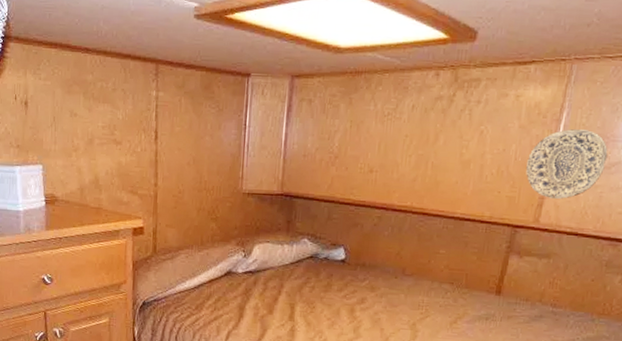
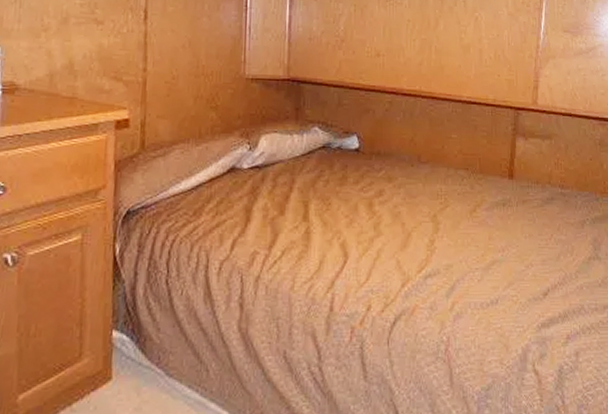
decorative plate: present [525,129,608,200] -> none [518,17,584,83]

